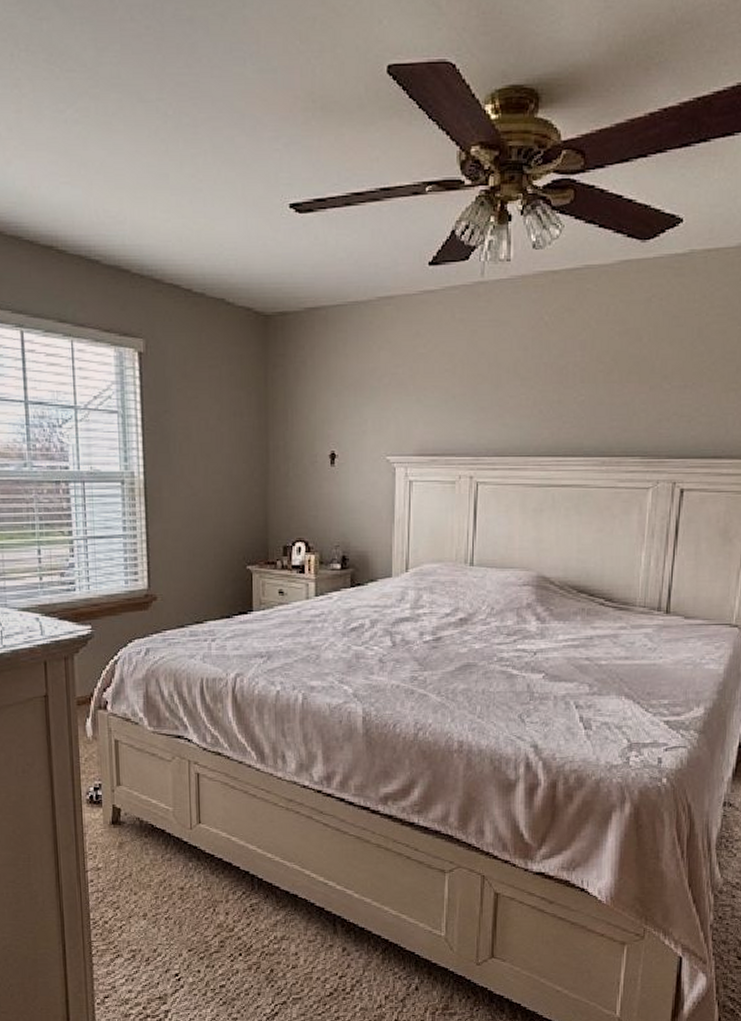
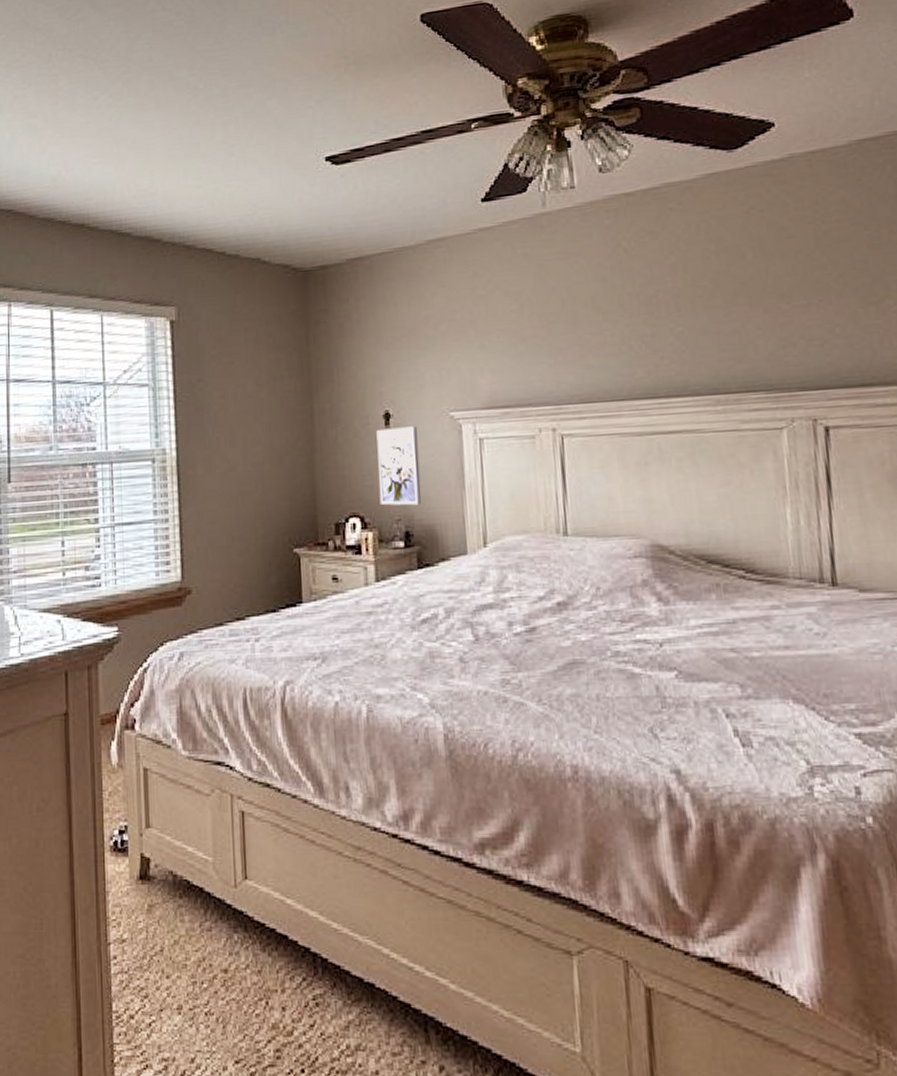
wall art: none [322,467,359,535] -> present [376,426,422,506]

